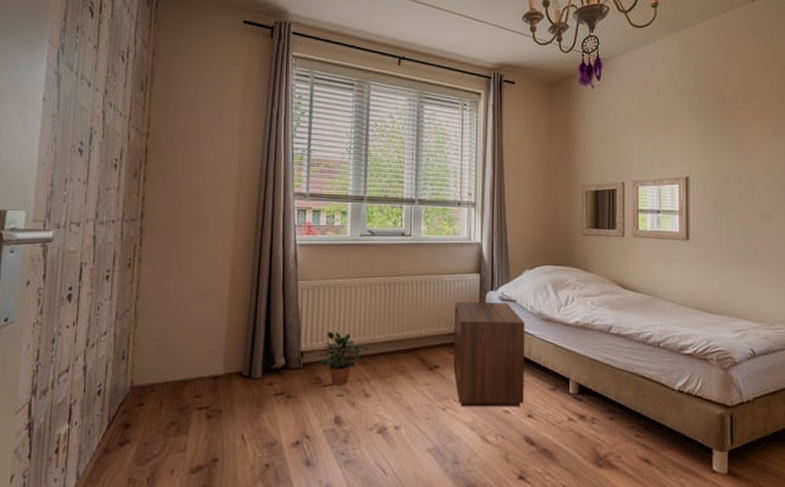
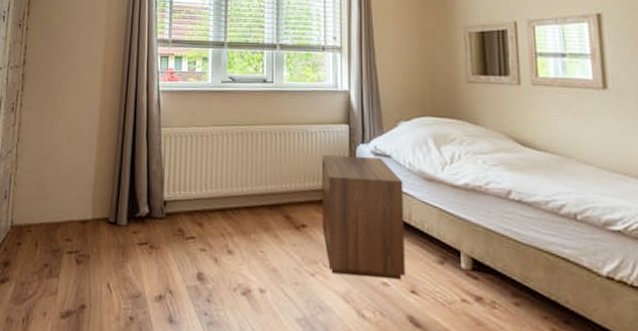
potted plant: present [317,331,370,385] -> none [179,181,232,239]

